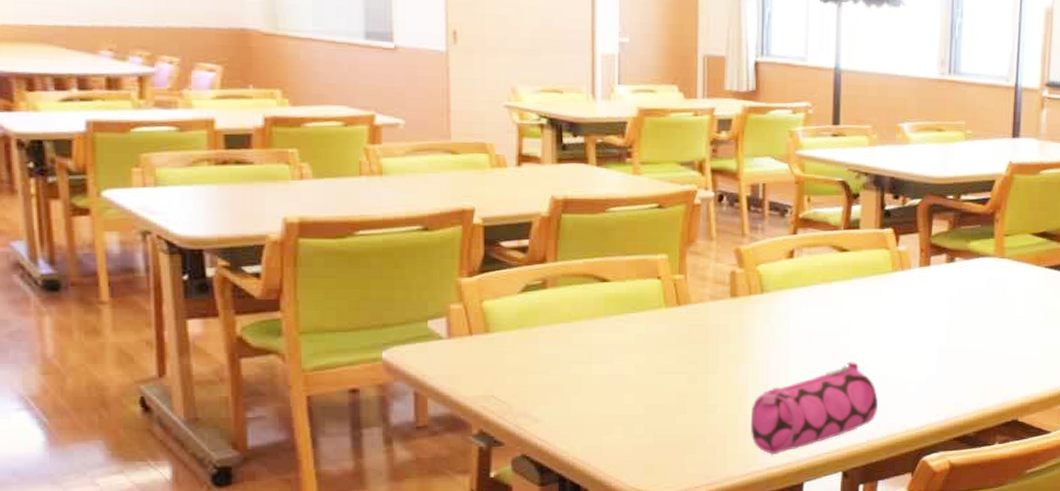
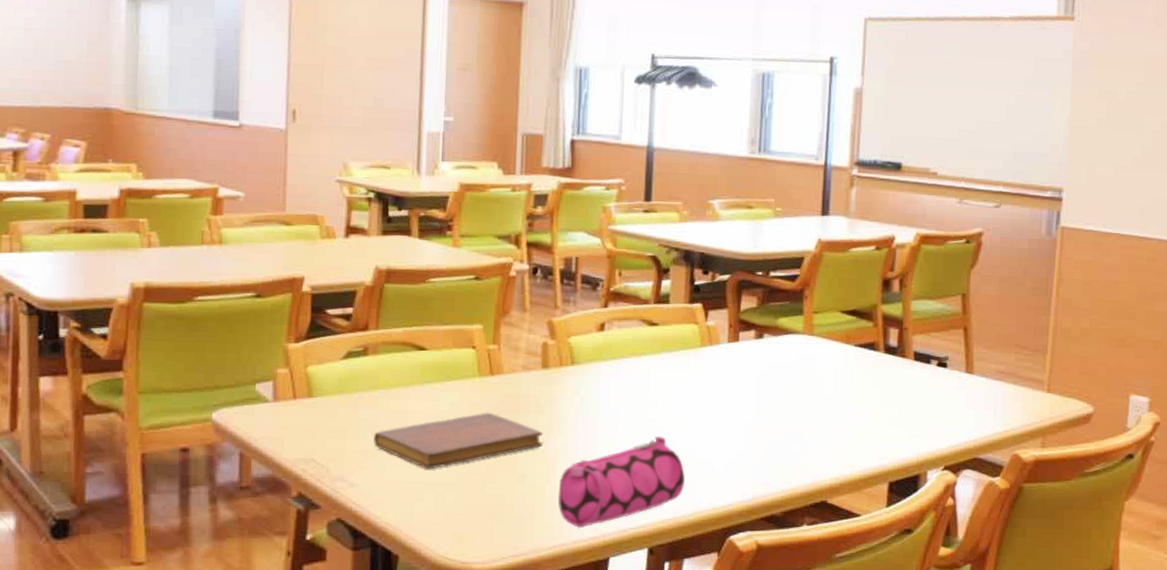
notebook: none [557,343,734,402] -> present [374,412,543,469]

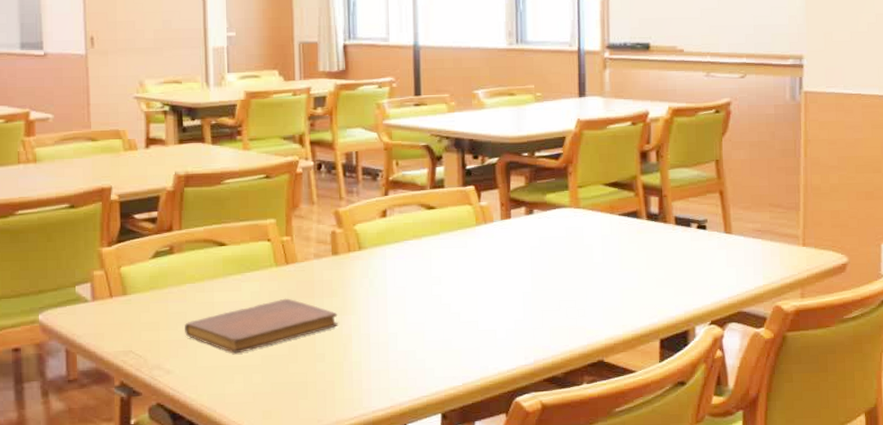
pencil case: present [557,435,685,528] -> none [355,309,471,398]

